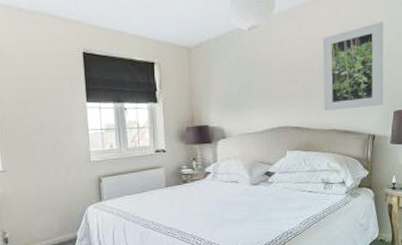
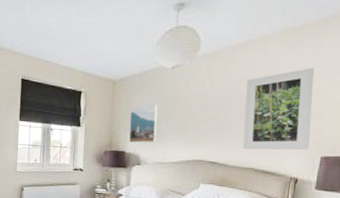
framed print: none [210,71,239,115] -> present [129,104,158,143]

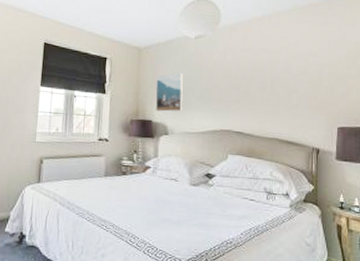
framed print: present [242,67,315,150] -> none [264,42,326,121]

